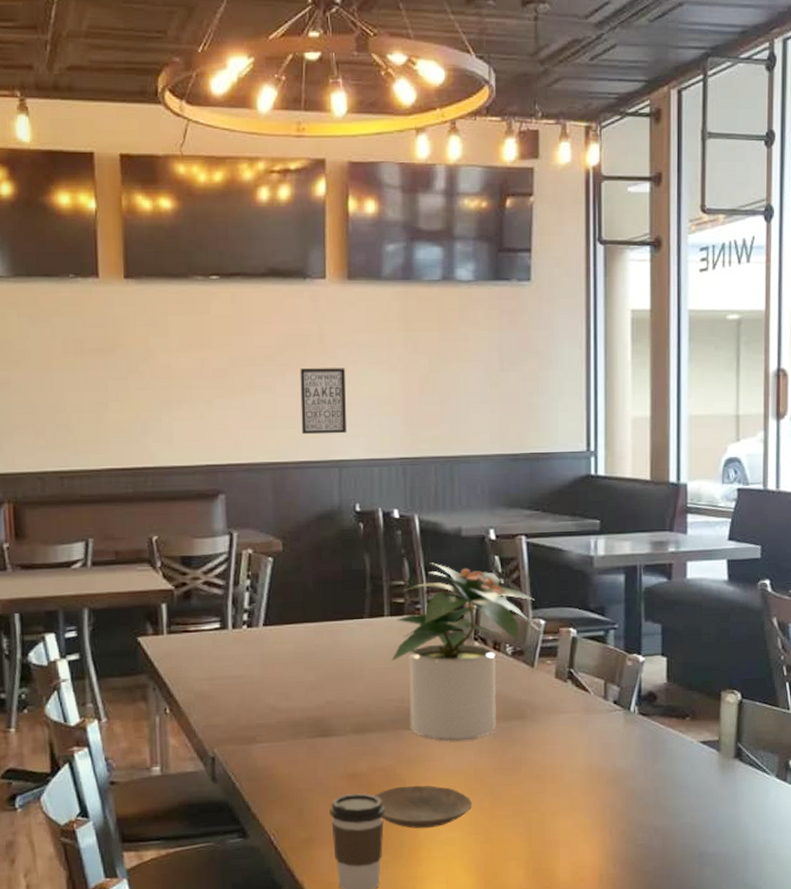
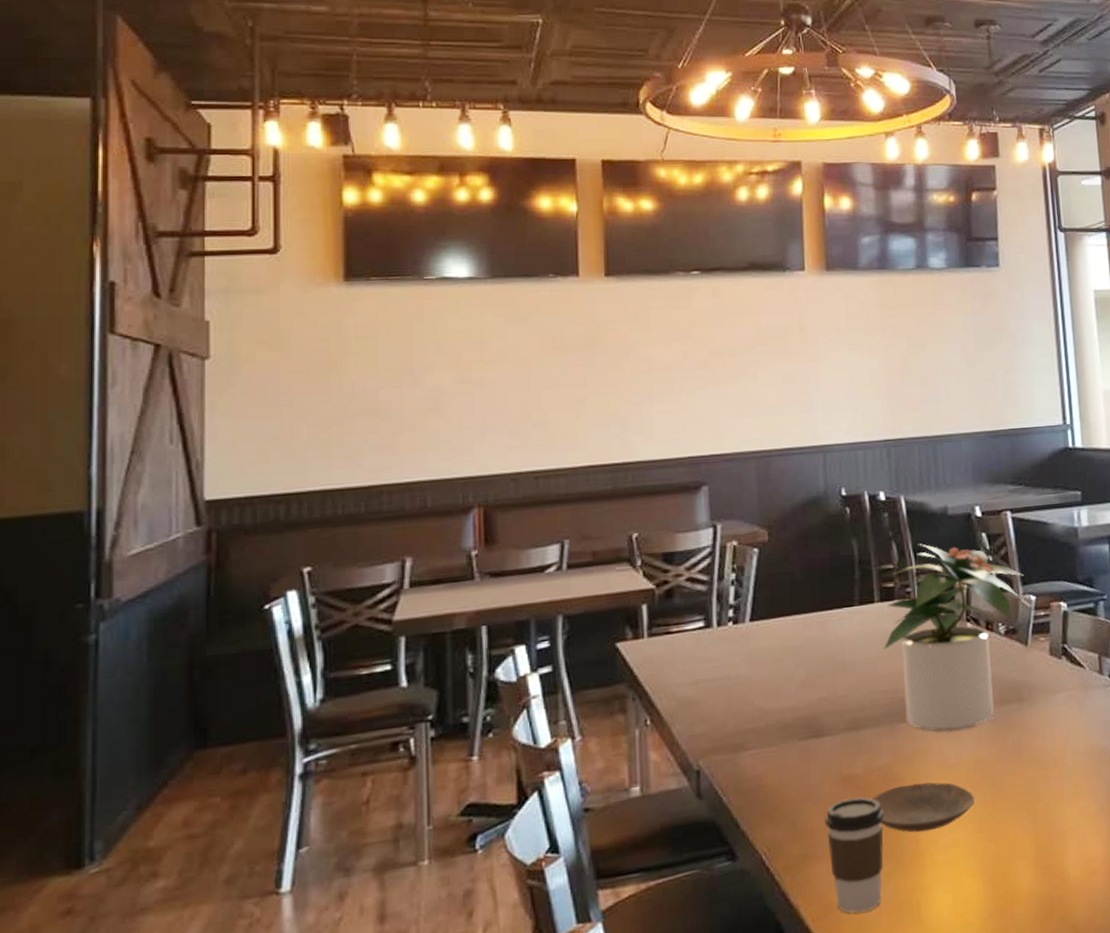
wall art: present [300,368,346,435] -> none [781,354,830,422]

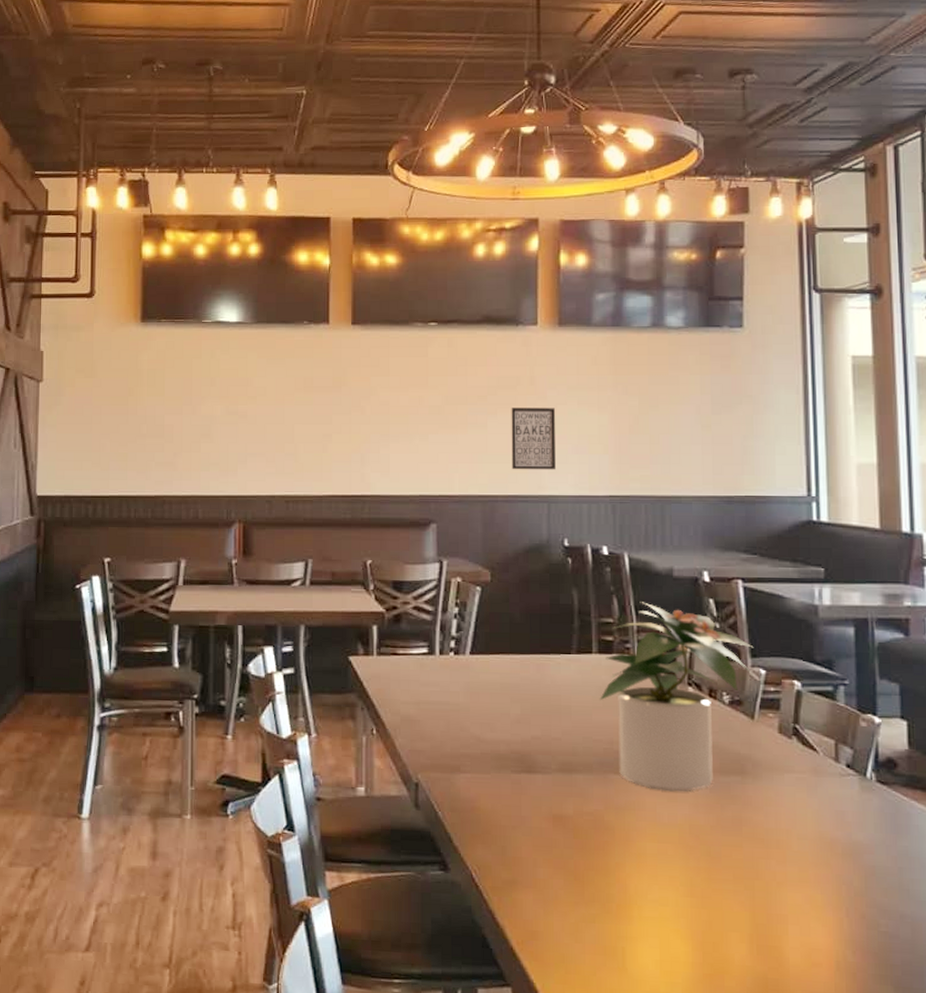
wall art: none [781,354,830,422] -> present [511,408,555,470]
coffee cup: present [825,797,884,913] -> none [533,836,592,947]
plate: present [872,782,974,833] -> none [581,834,687,884]

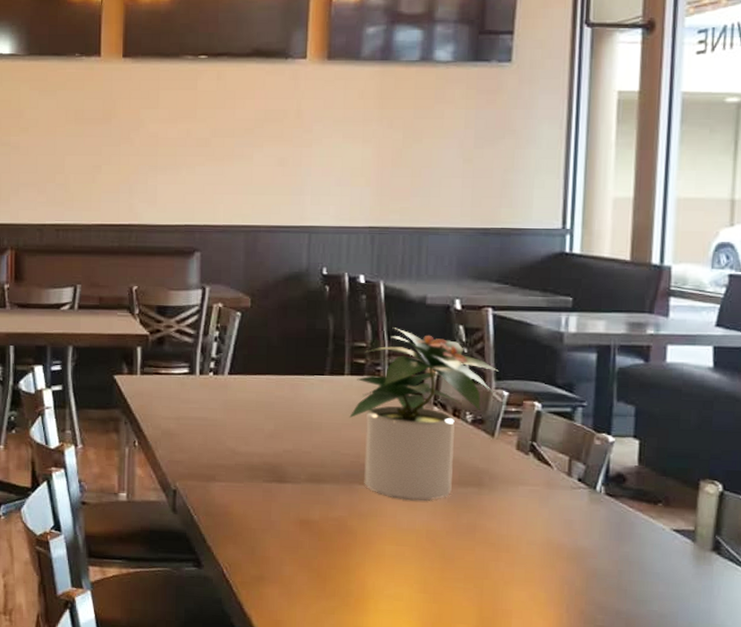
wall art: present [511,408,555,470] -> none [275,141,320,202]

